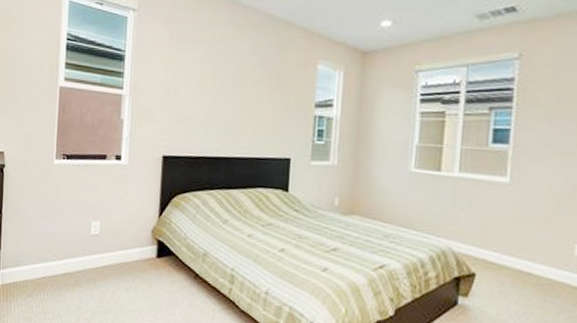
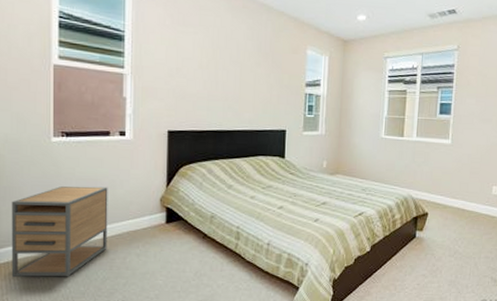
nightstand: none [13,210,102,306] -> present [11,186,108,278]

